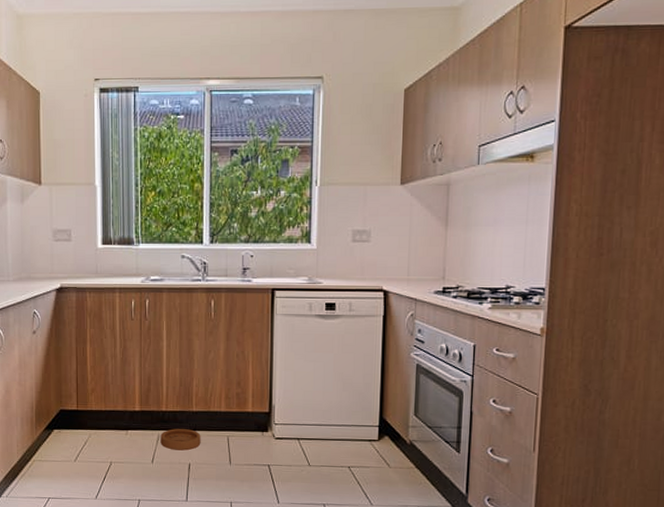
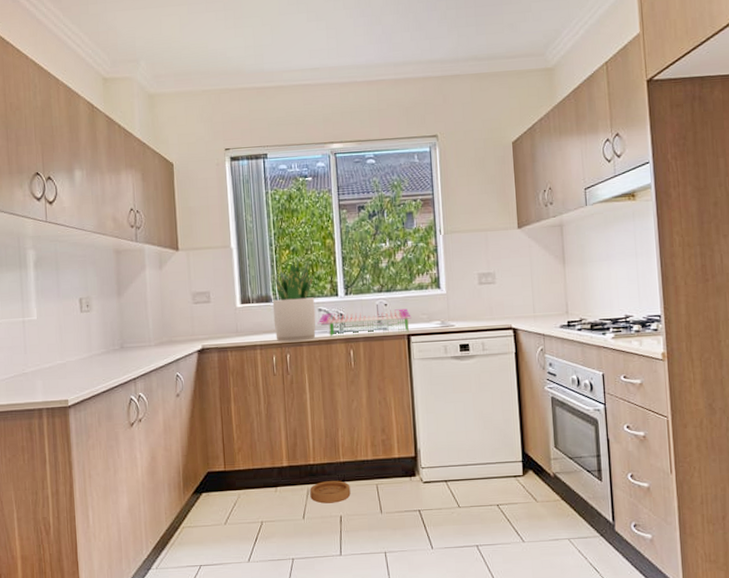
planter: none [134,200,180,287] -> present [272,257,316,342]
dish rack: none [179,261,278,287] -> present [317,309,412,338]

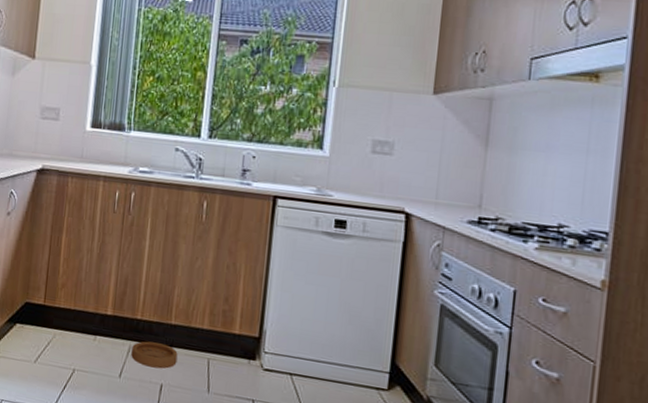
planter: present [272,257,316,342] -> none [122,87,177,182]
dish rack: present [317,309,412,338] -> none [171,155,282,194]

